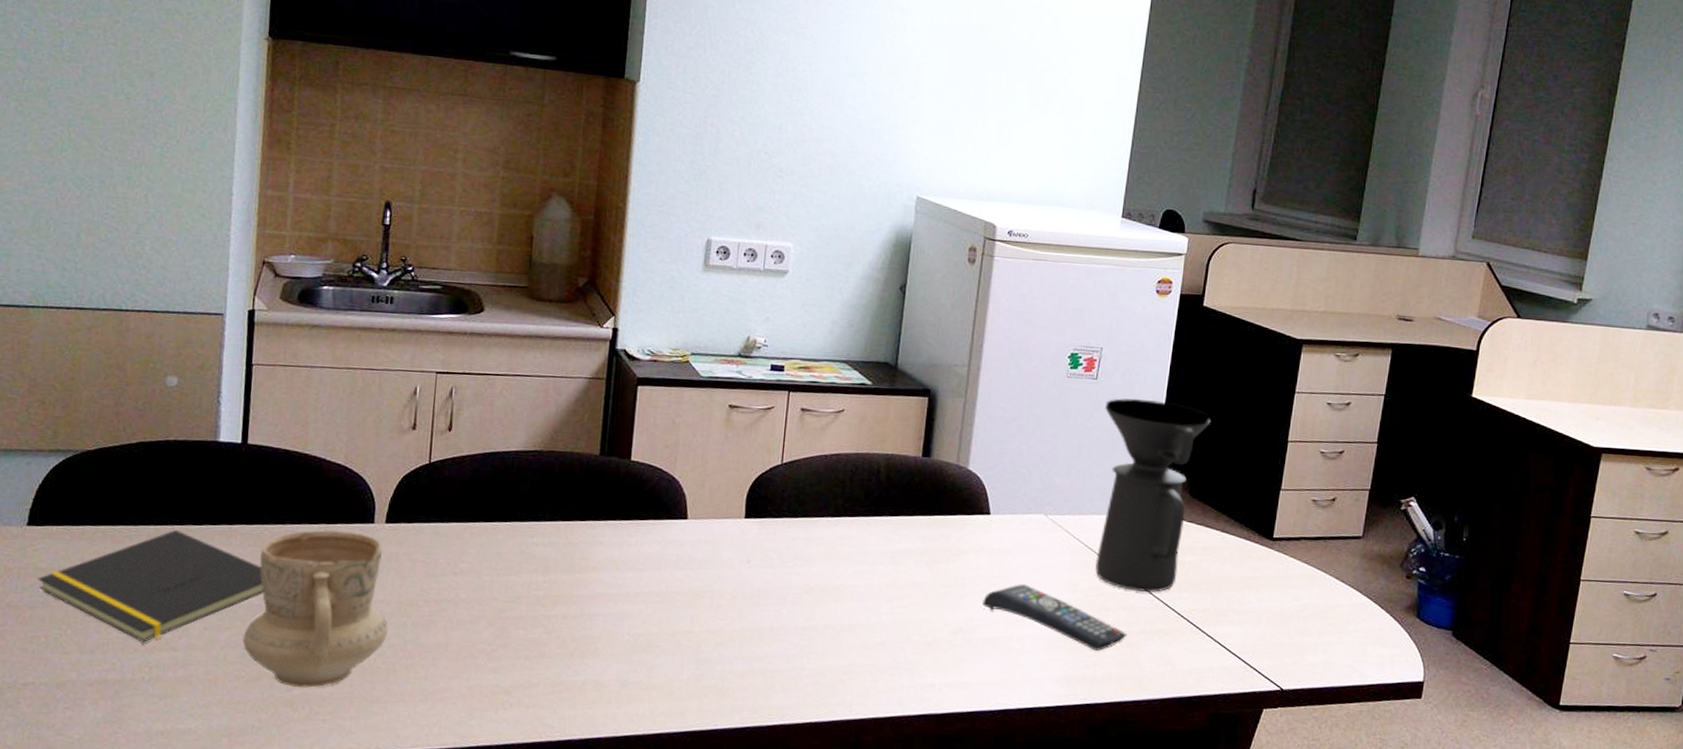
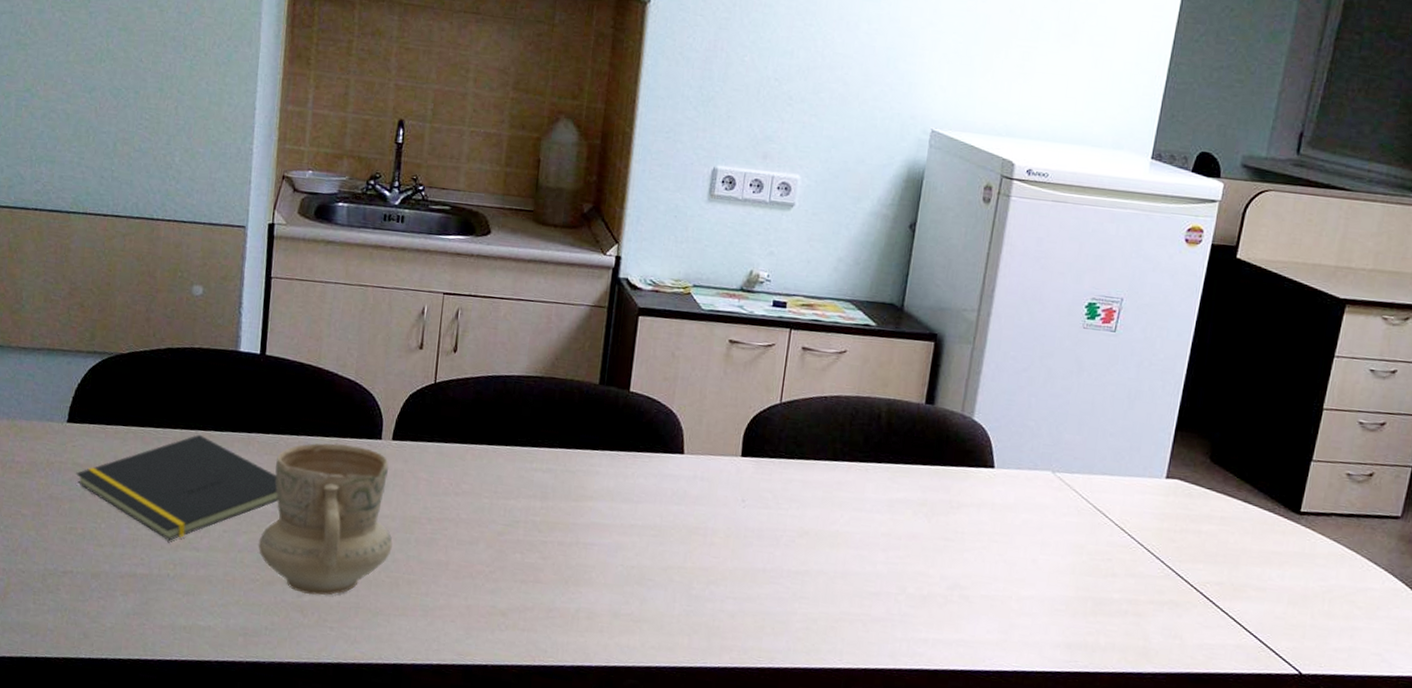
remote control: present [982,584,1127,651] -> none [982,542,1135,618]
coffee maker: present [1095,398,1211,592] -> none [1103,353,1238,561]

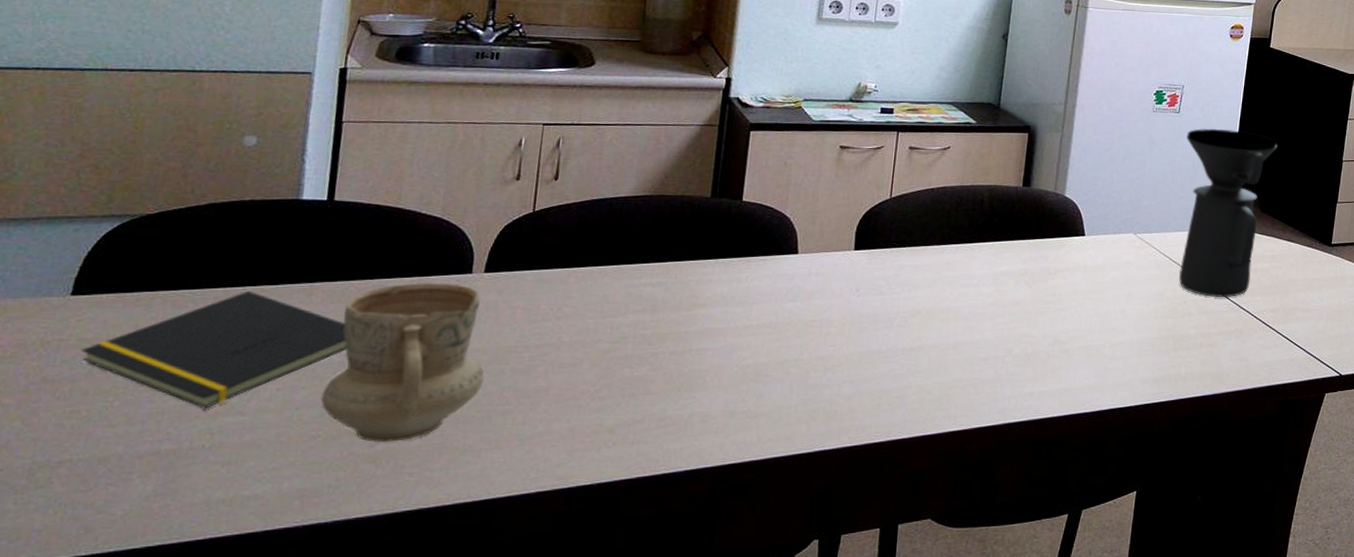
coffee maker: none [1103,353,1238,561] -> present [1179,128,1278,297]

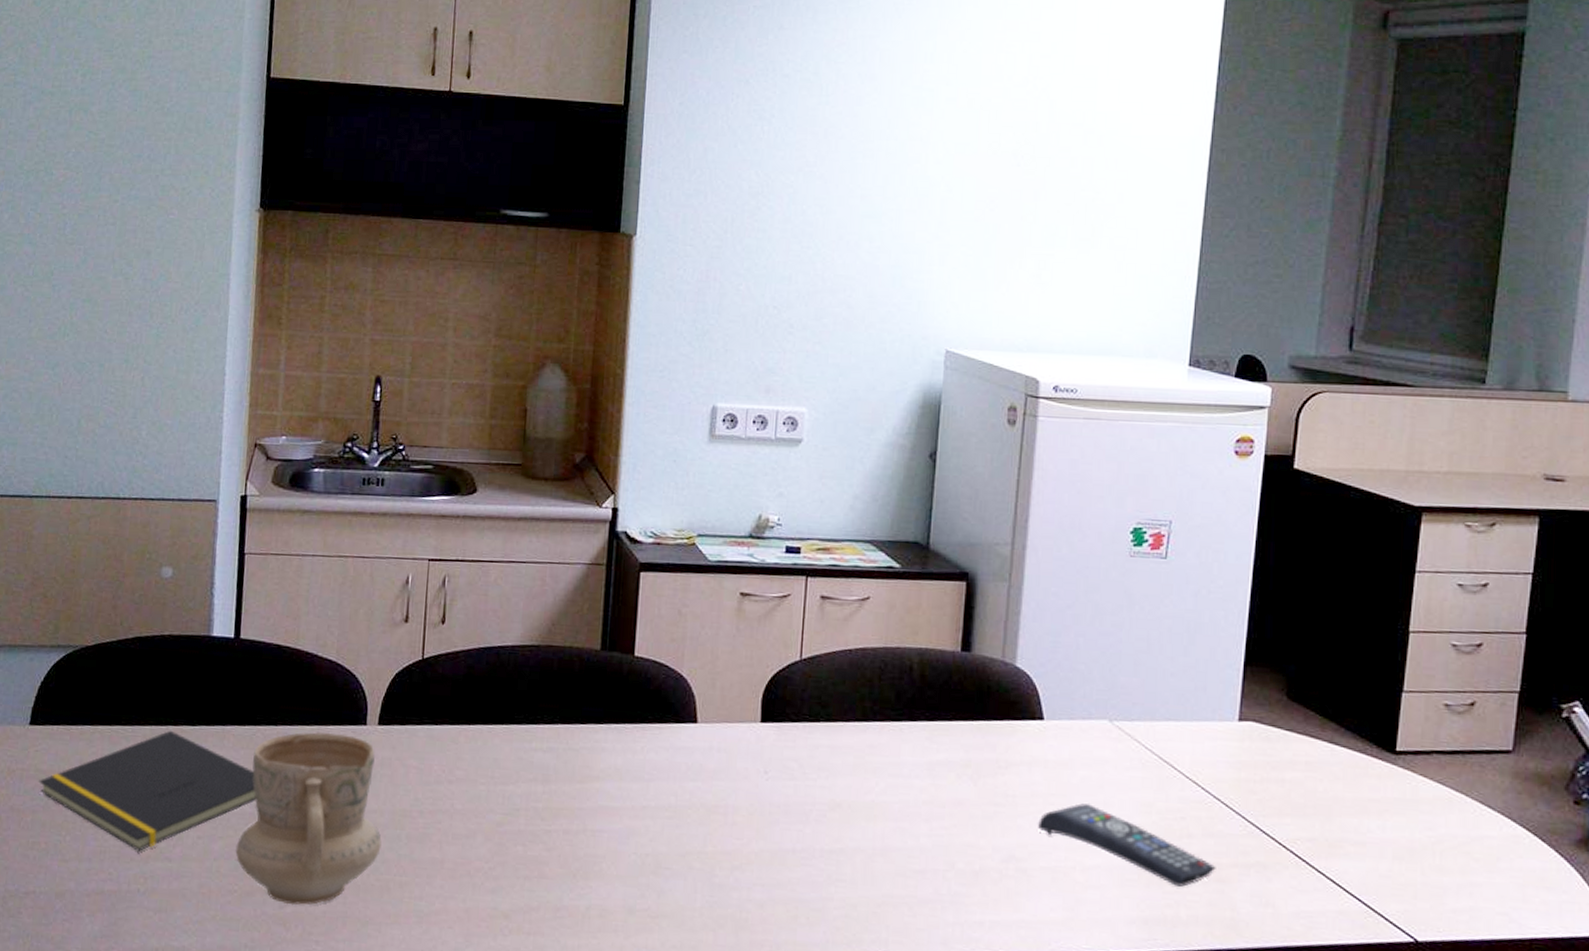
remote control: none [1078,297,1208,352] -> present [1038,803,1216,887]
coffee maker: present [1179,128,1278,297] -> none [1173,580,1310,816]

